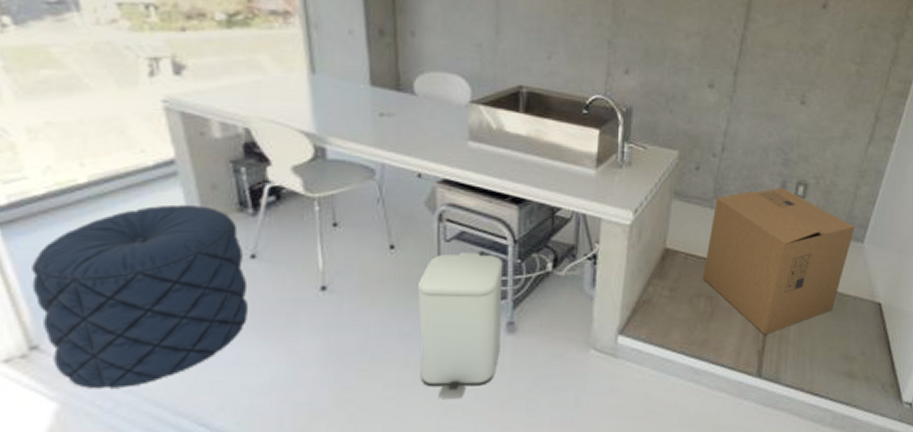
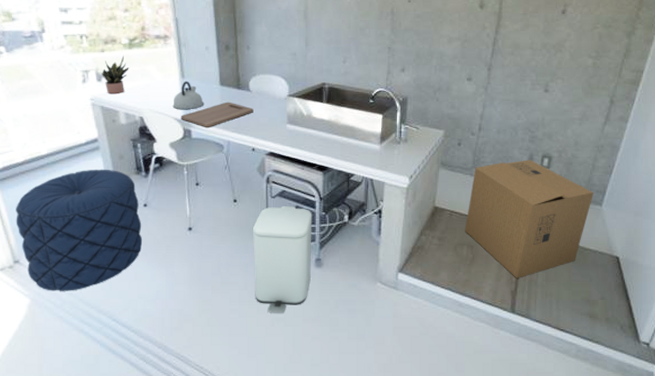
potted plant: none [181,37,228,95] -> present [102,55,129,95]
kettle: none [297,77,347,118] -> present [172,81,205,109]
cutting board: none [309,108,420,144] -> present [180,101,254,127]

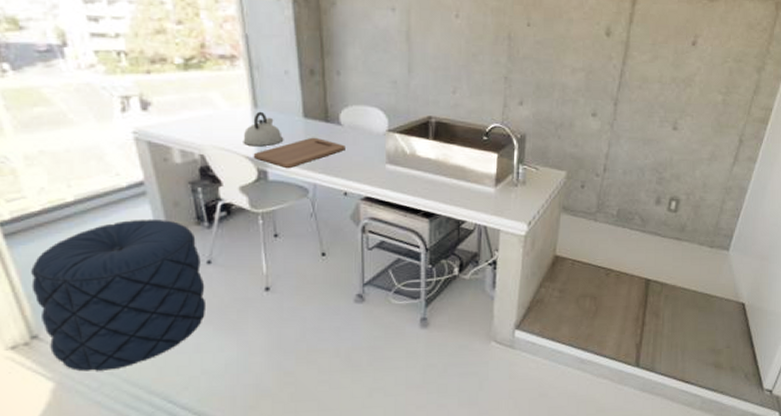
potted plant: present [102,55,129,95] -> none [148,78,185,127]
pedal bin: present [252,205,313,313] -> none [345,258,417,383]
box: present [464,159,594,278] -> none [587,203,722,330]

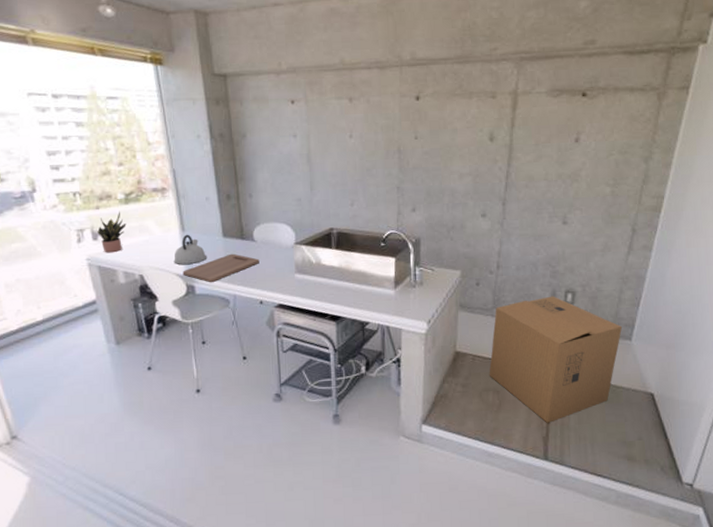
pouf: present [31,219,205,372] -> none [11,332,147,467]
potted plant: none [148,78,185,127] -> present [97,211,126,253]
box: none [587,203,722,330] -> present [489,296,623,423]

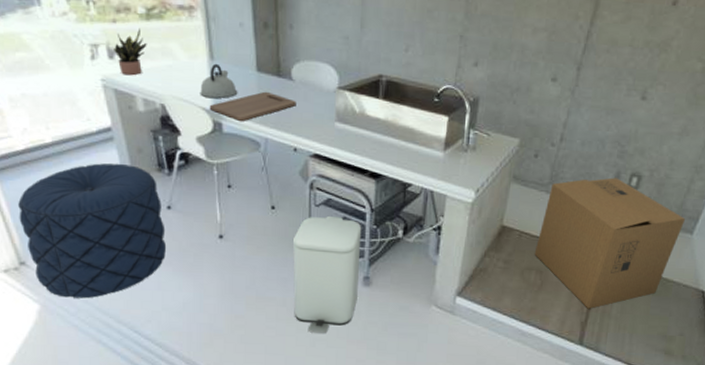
pouf: none [11,332,147,467] -> present [18,162,166,299]
pedal bin: none [264,360,329,477] -> present [292,215,362,333]

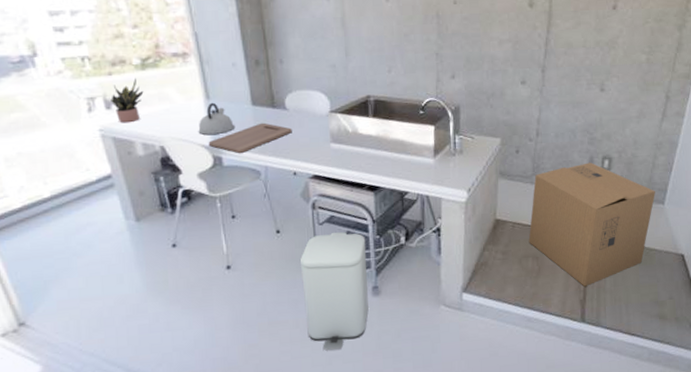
pouf: present [18,162,166,299] -> none [16,208,173,354]

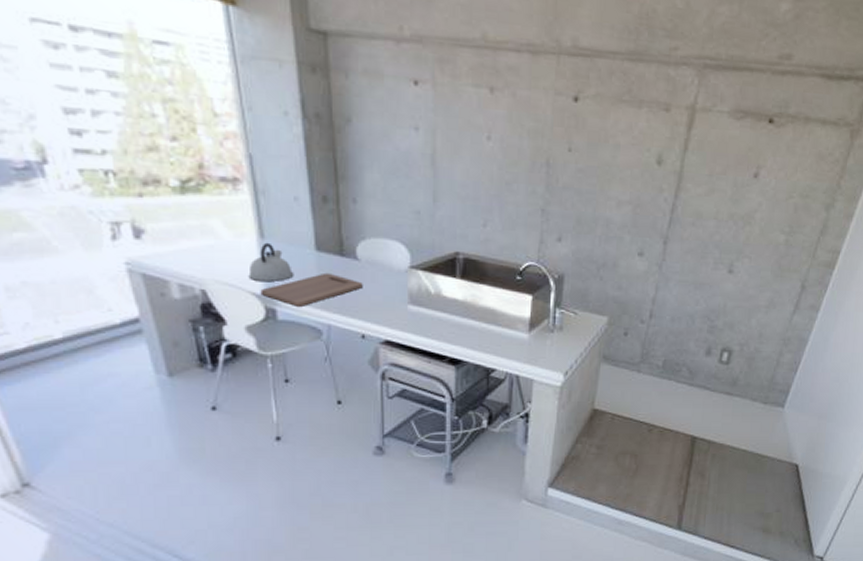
potted plant: present [111,77,144,123] -> none [140,202,183,258]
pedal bin: present [299,232,369,351] -> none [363,408,442,540]
box: present [528,162,656,287] -> none [628,353,777,491]

